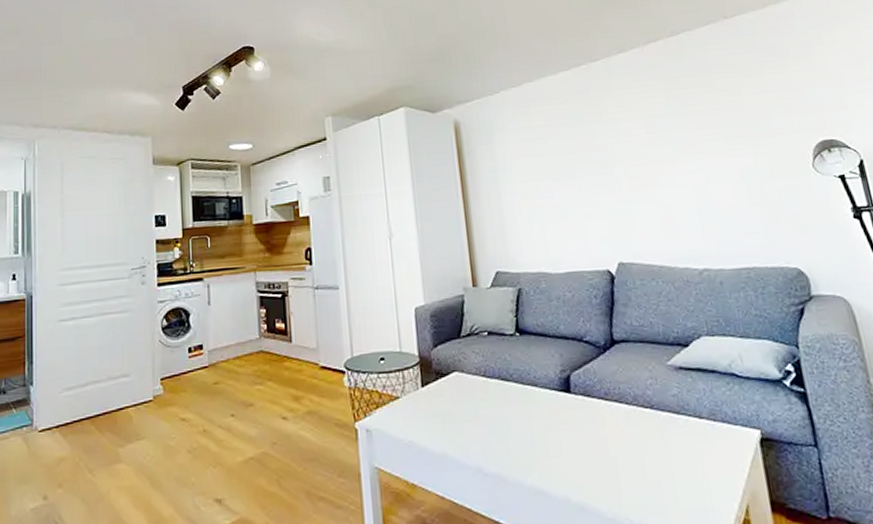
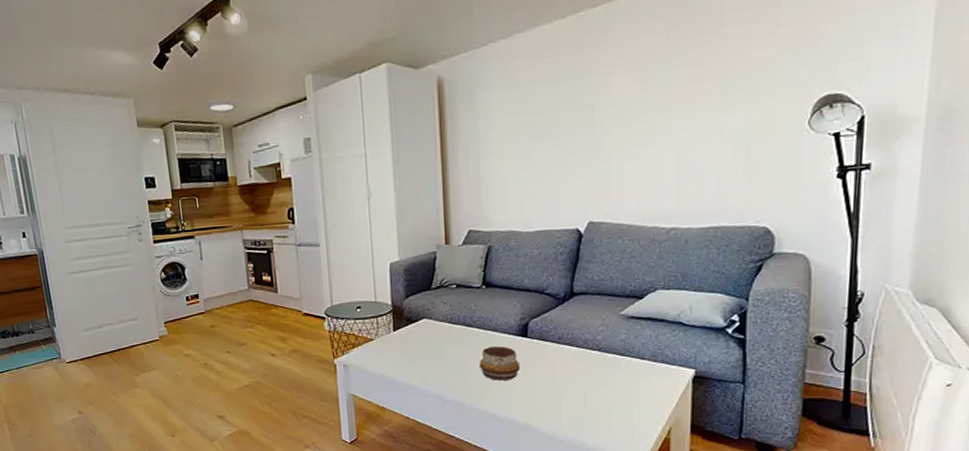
decorative bowl: none [520,403,568,447] -> present [479,345,521,381]

